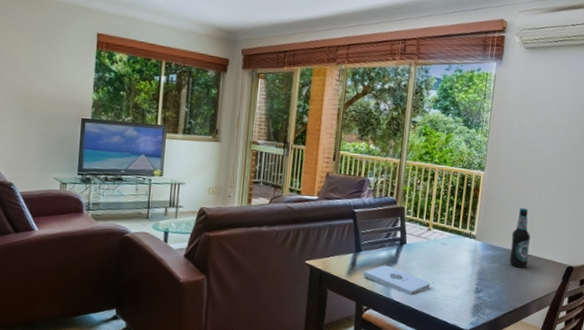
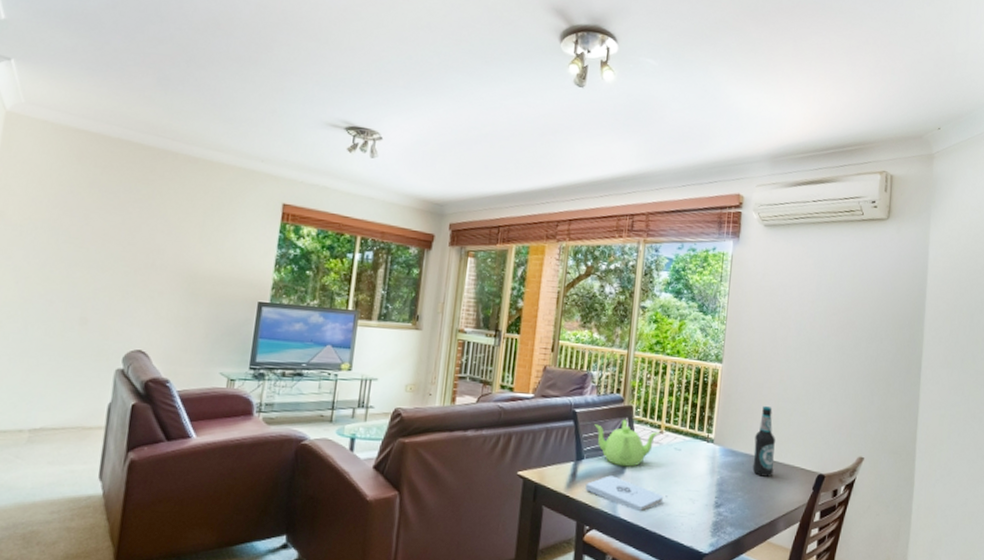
teapot: none [371,218,428,258] -> present [594,419,659,467]

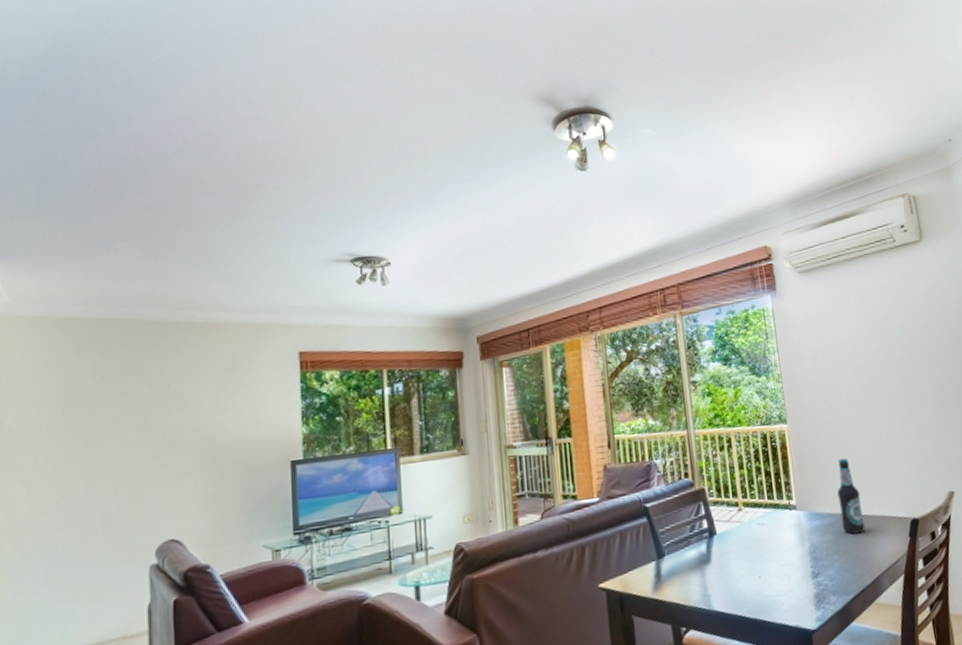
notepad: present [585,475,664,511] -> none [673,567,758,600]
teapot: present [594,419,659,467] -> none [669,504,738,556]

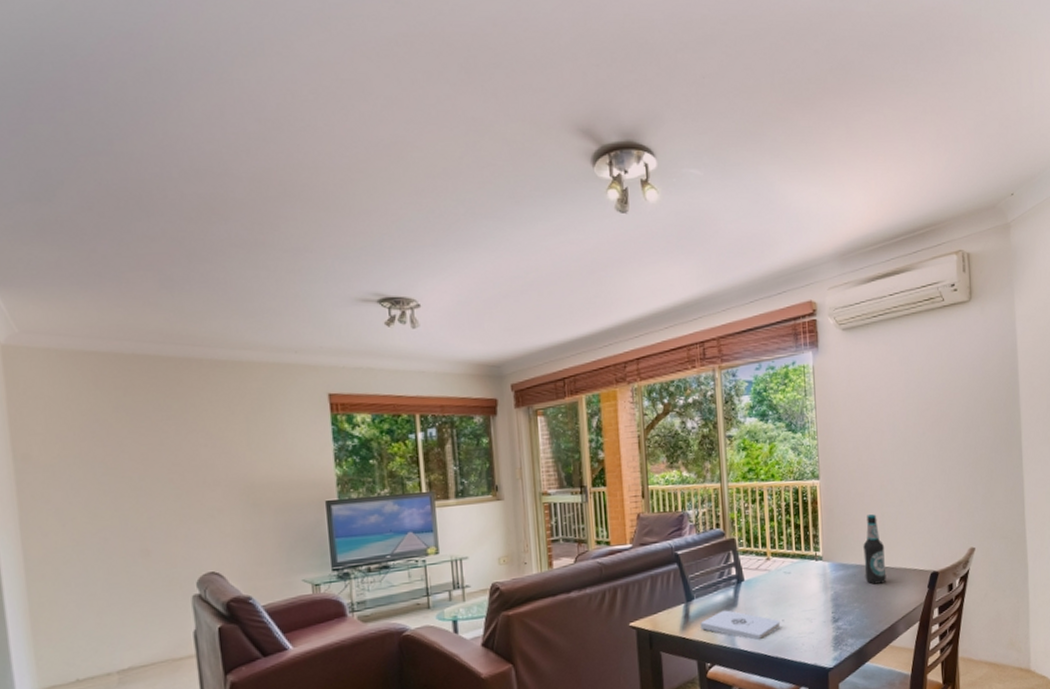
notepad: none [673,567,758,600] -> present [700,610,781,640]

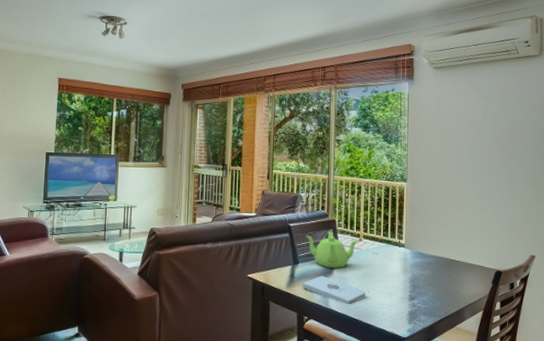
teapot: none [699,553,766,600] -> present [306,231,359,269]
bottle: present [863,514,887,584] -> none [439,216,457,274]

